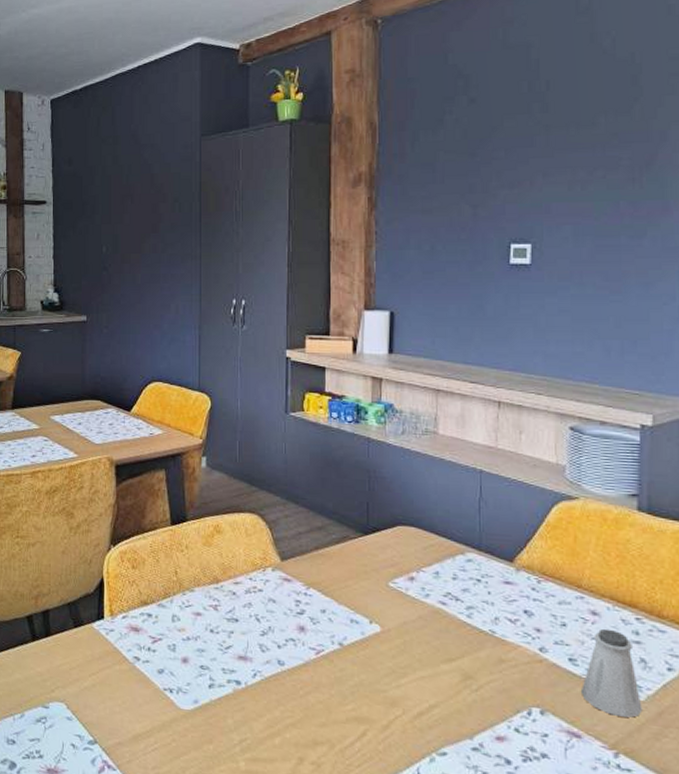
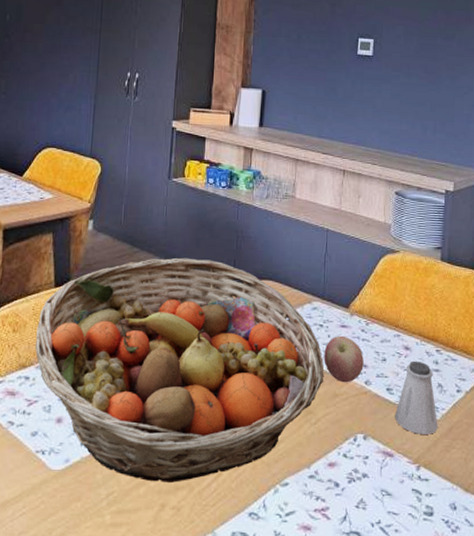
fruit basket: none [155,498,486,737] -> present [35,257,325,483]
apple: none [484,593,536,648] -> present [324,335,364,383]

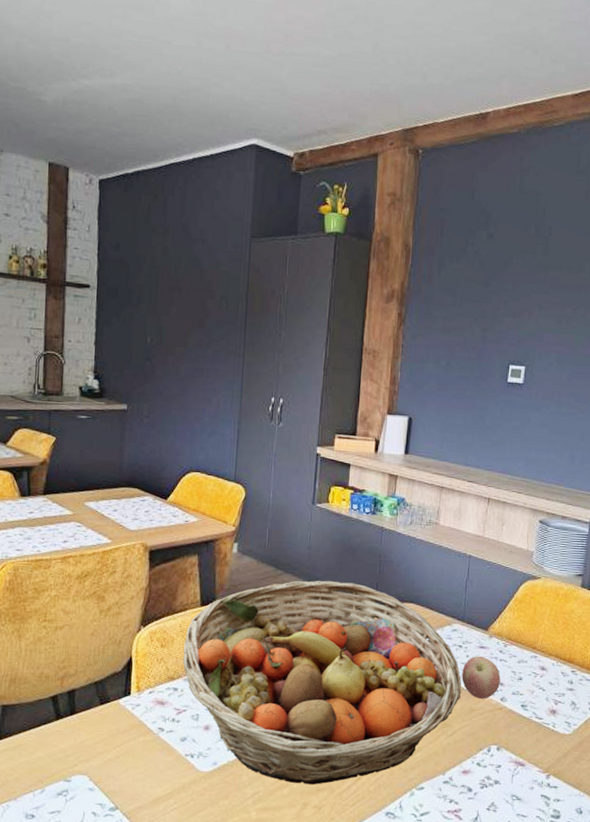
saltshaker: present [395,360,438,434] -> none [528,680,570,747]

